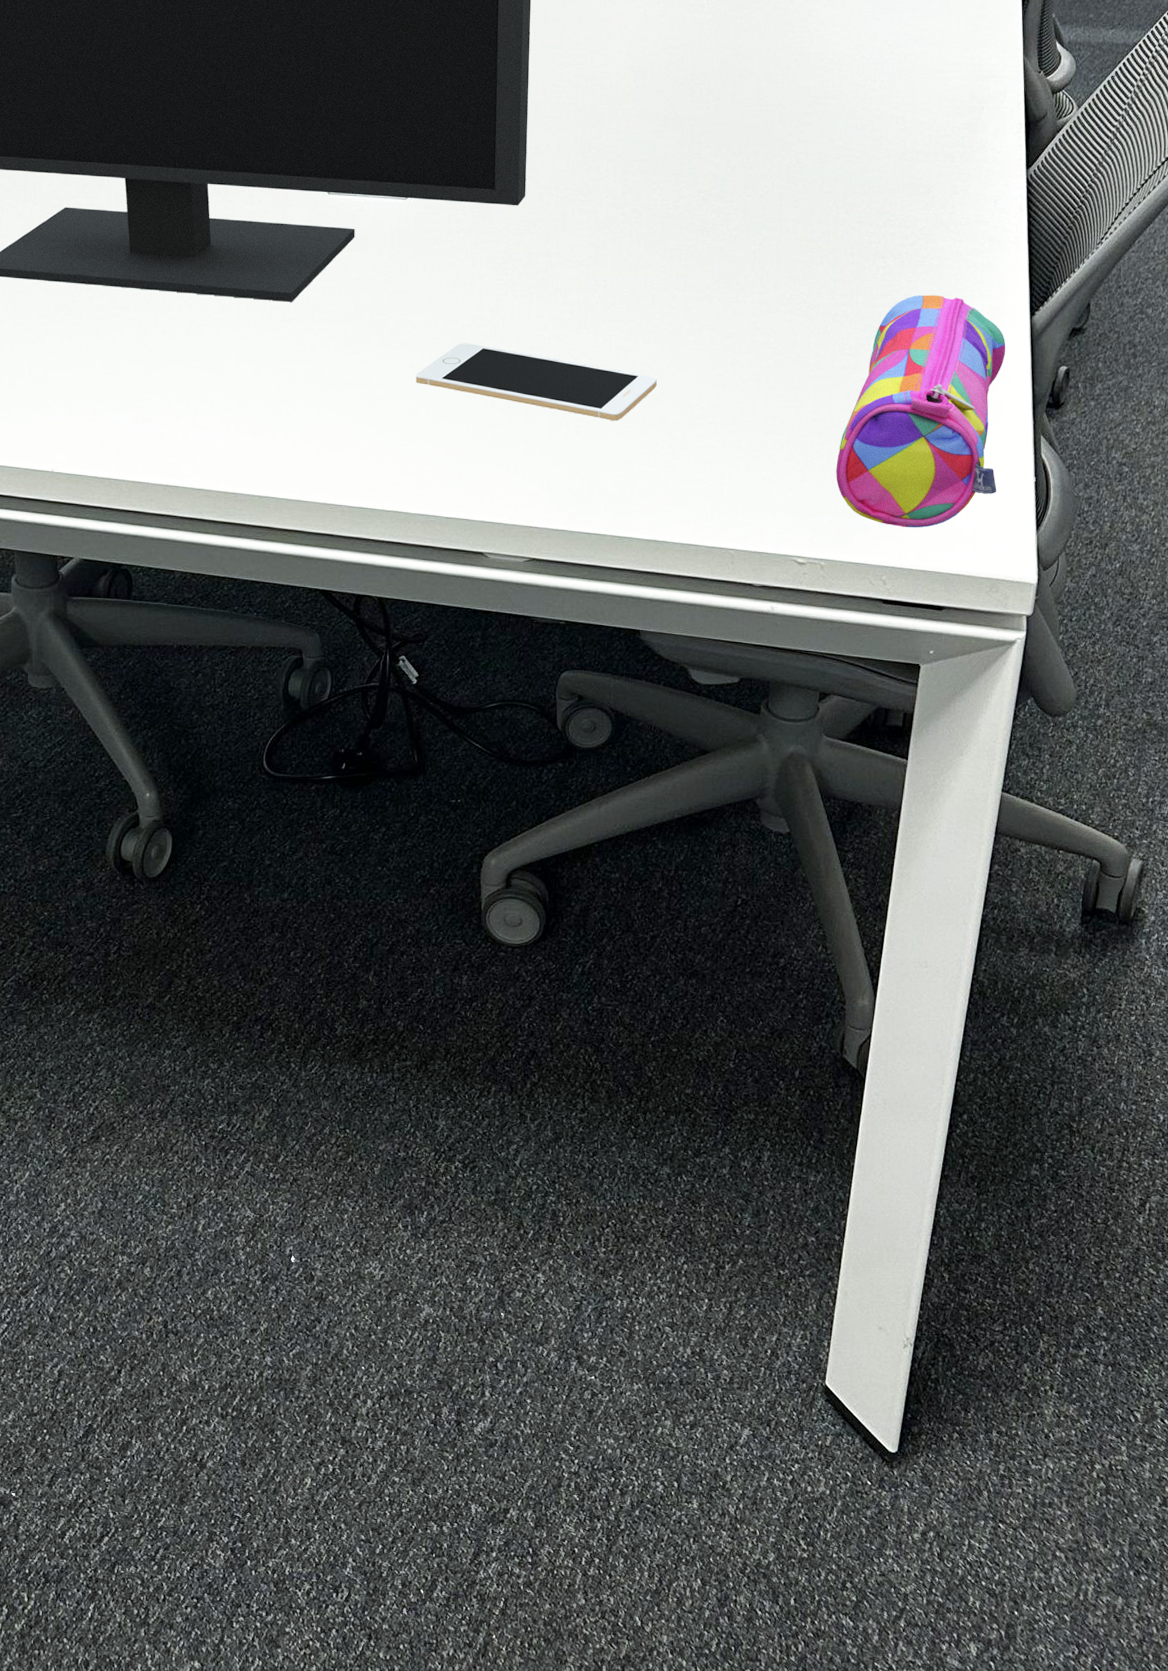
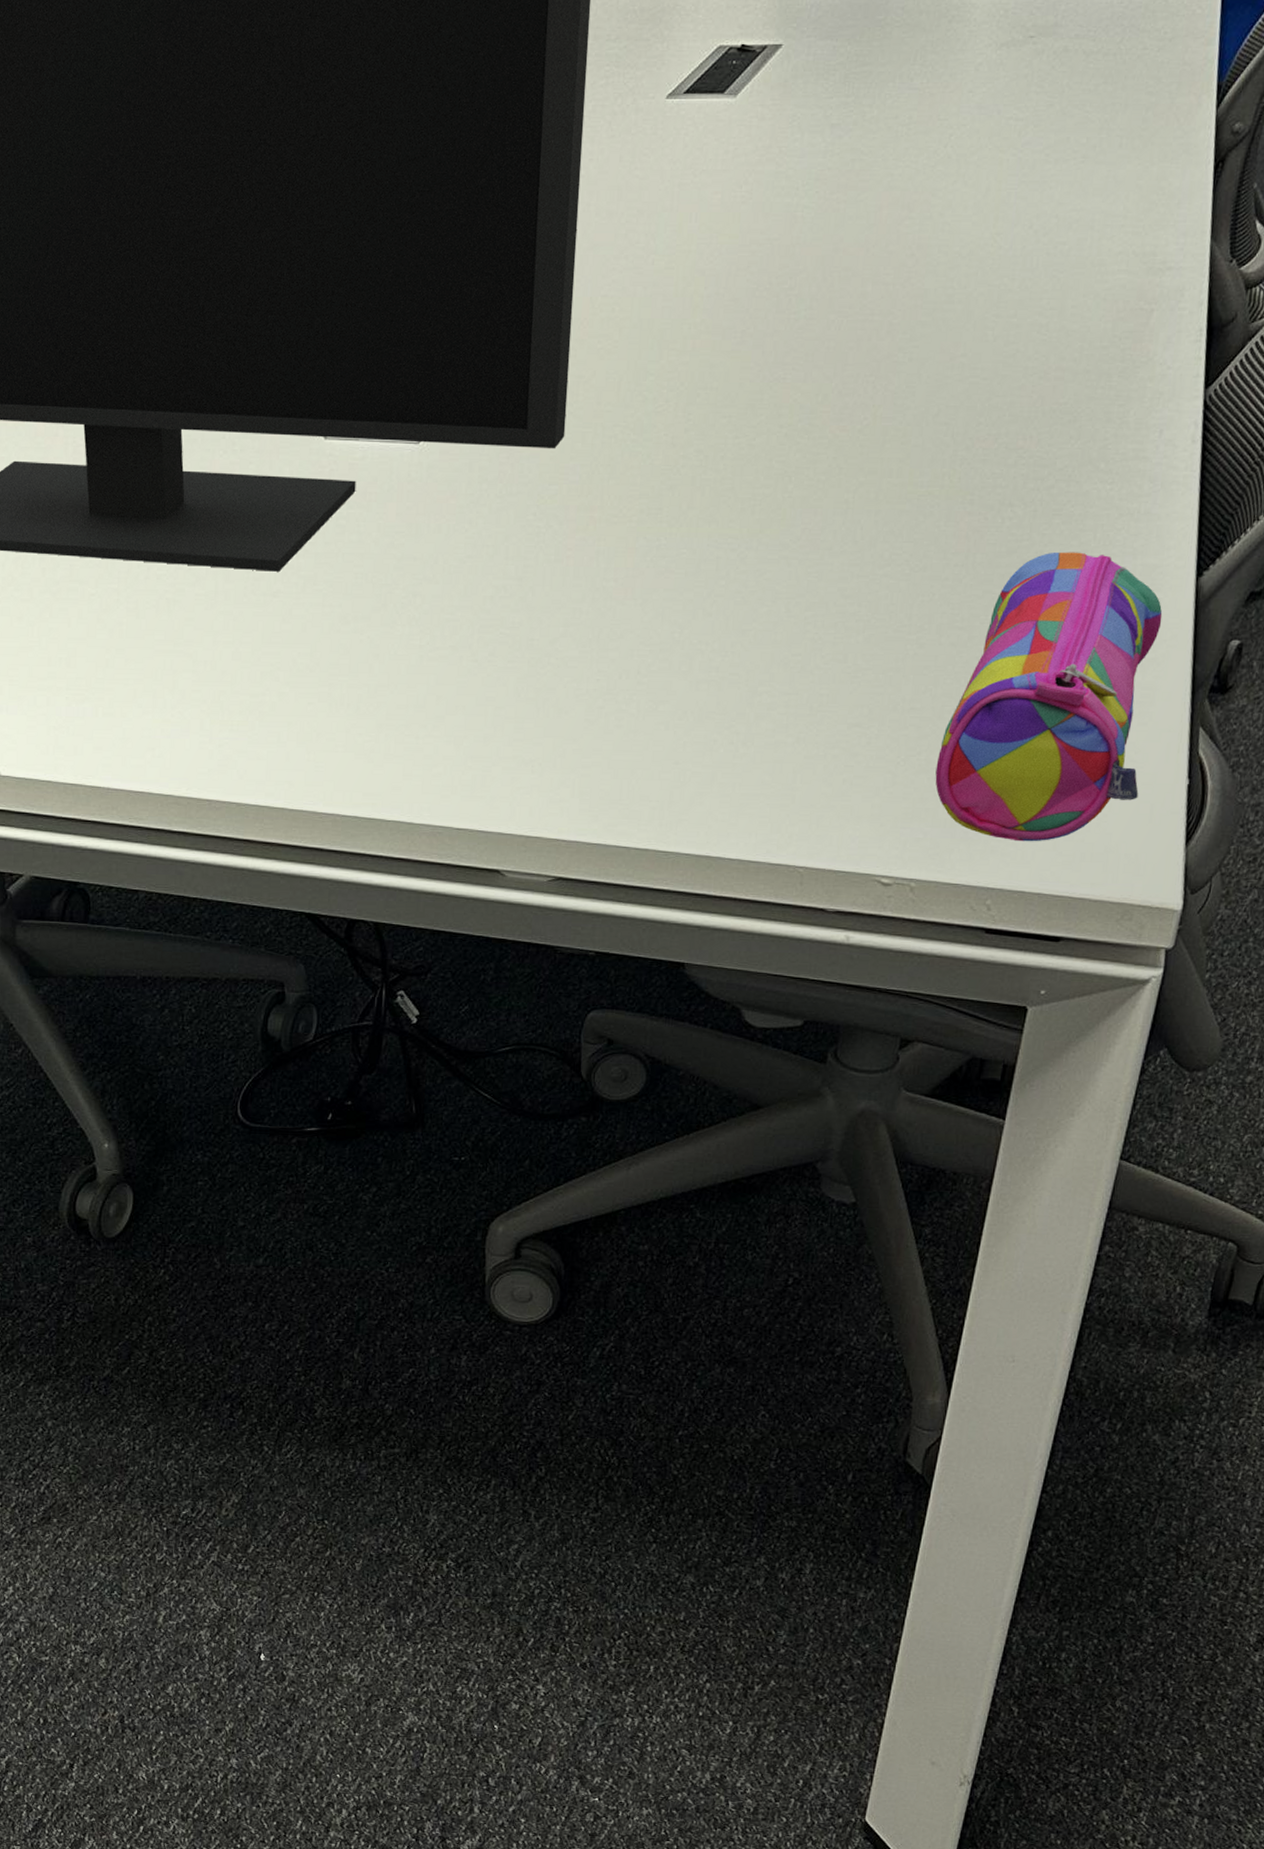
cell phone: present [415,343,657,421] -> none [424,618,718,712]

